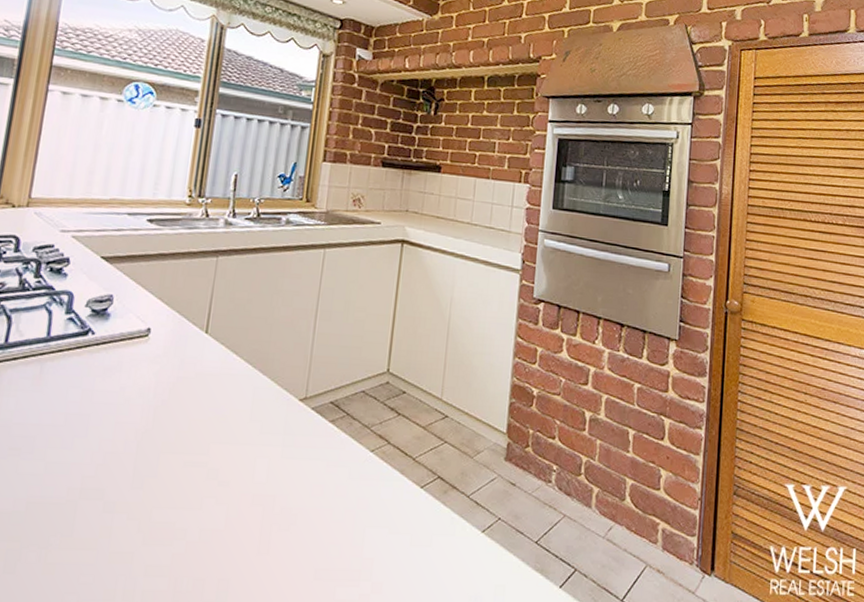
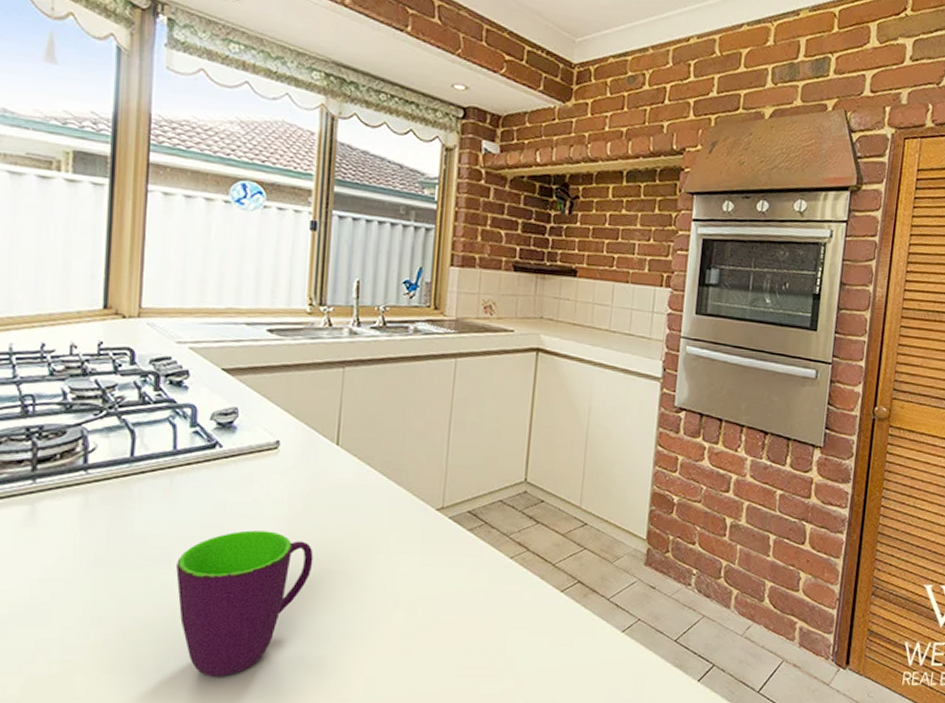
mug: none [36,419,175,577] -> present [176,530,314,677]

